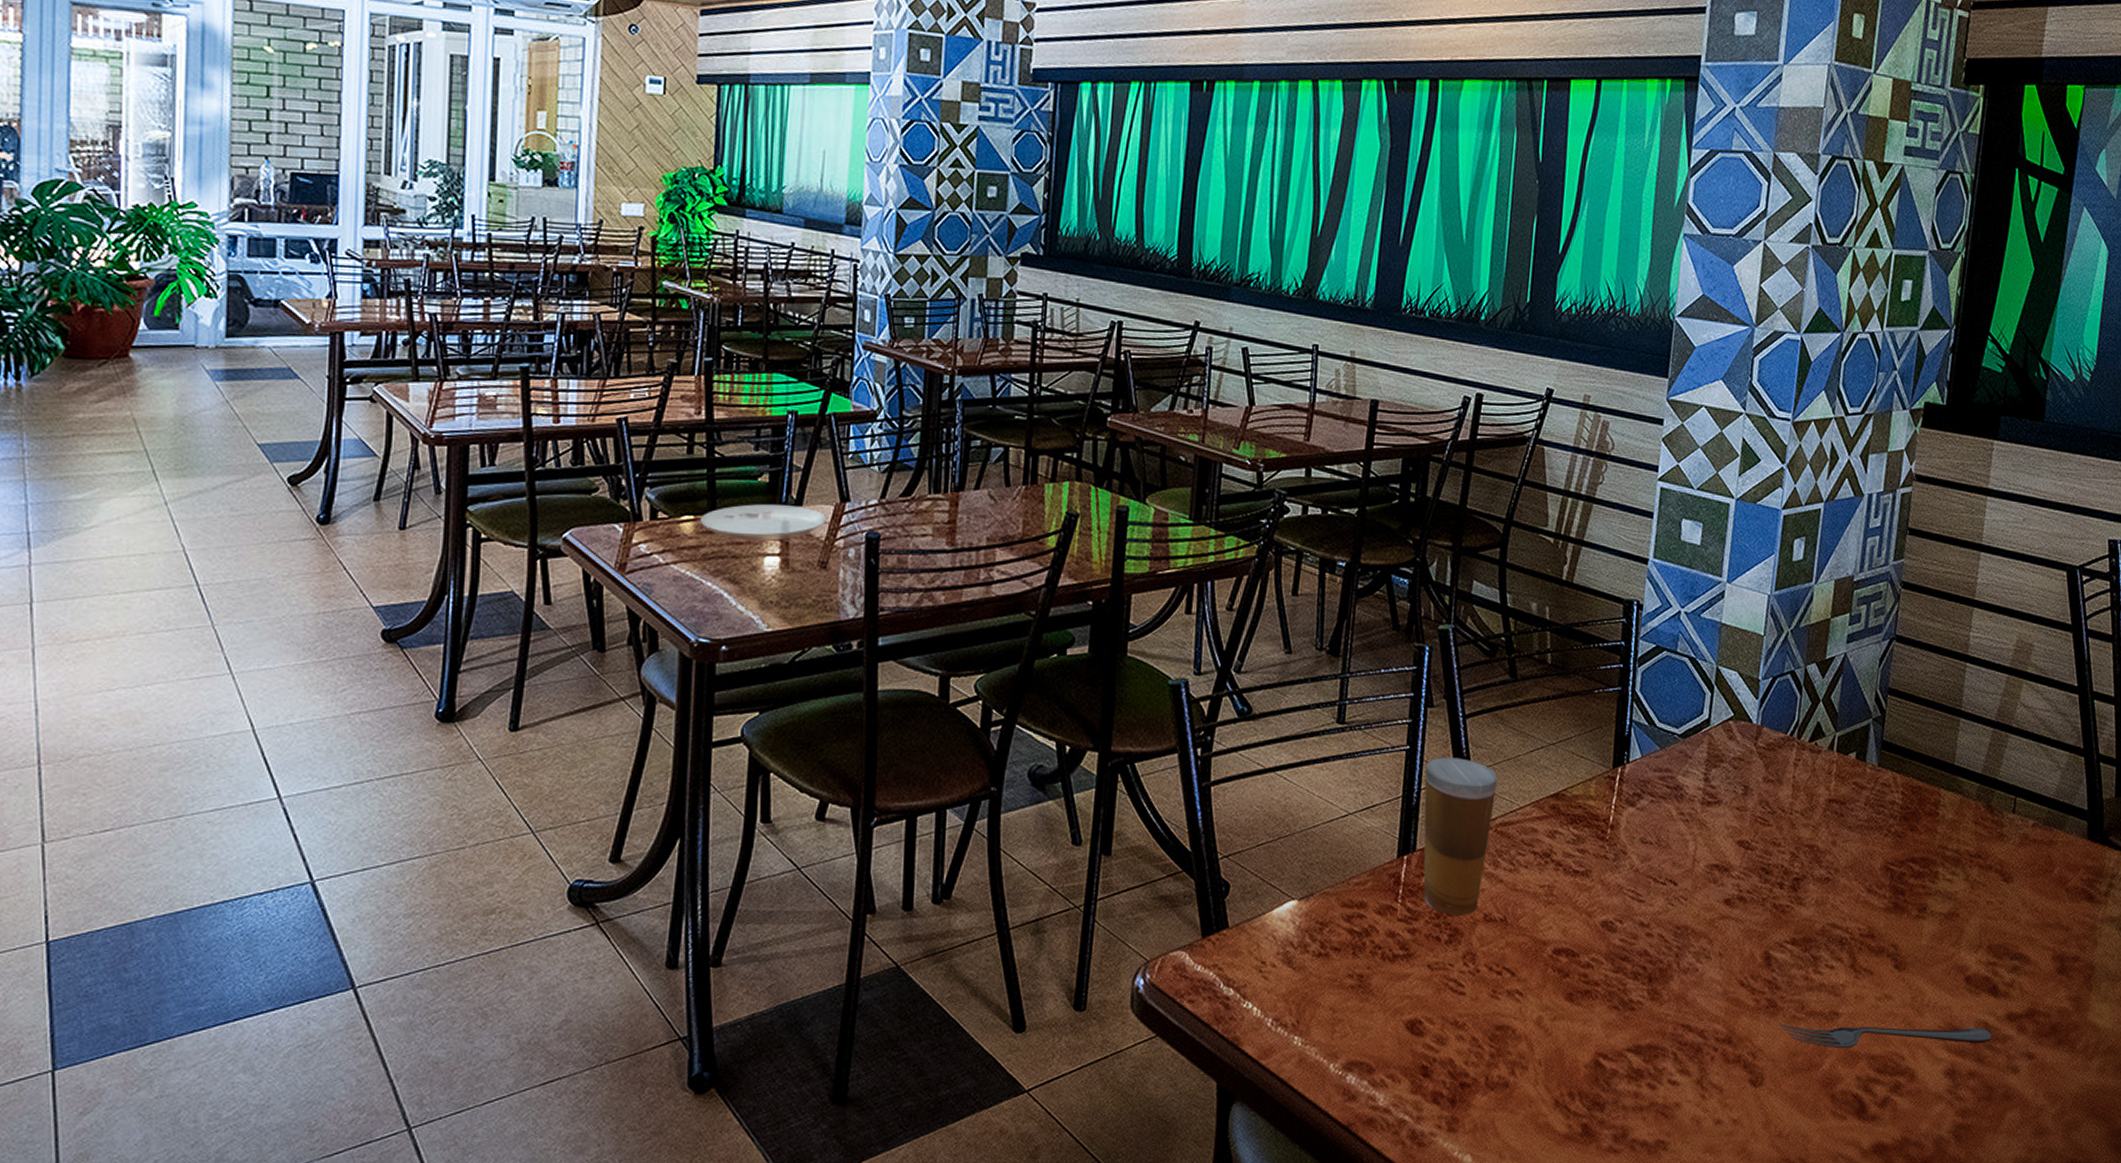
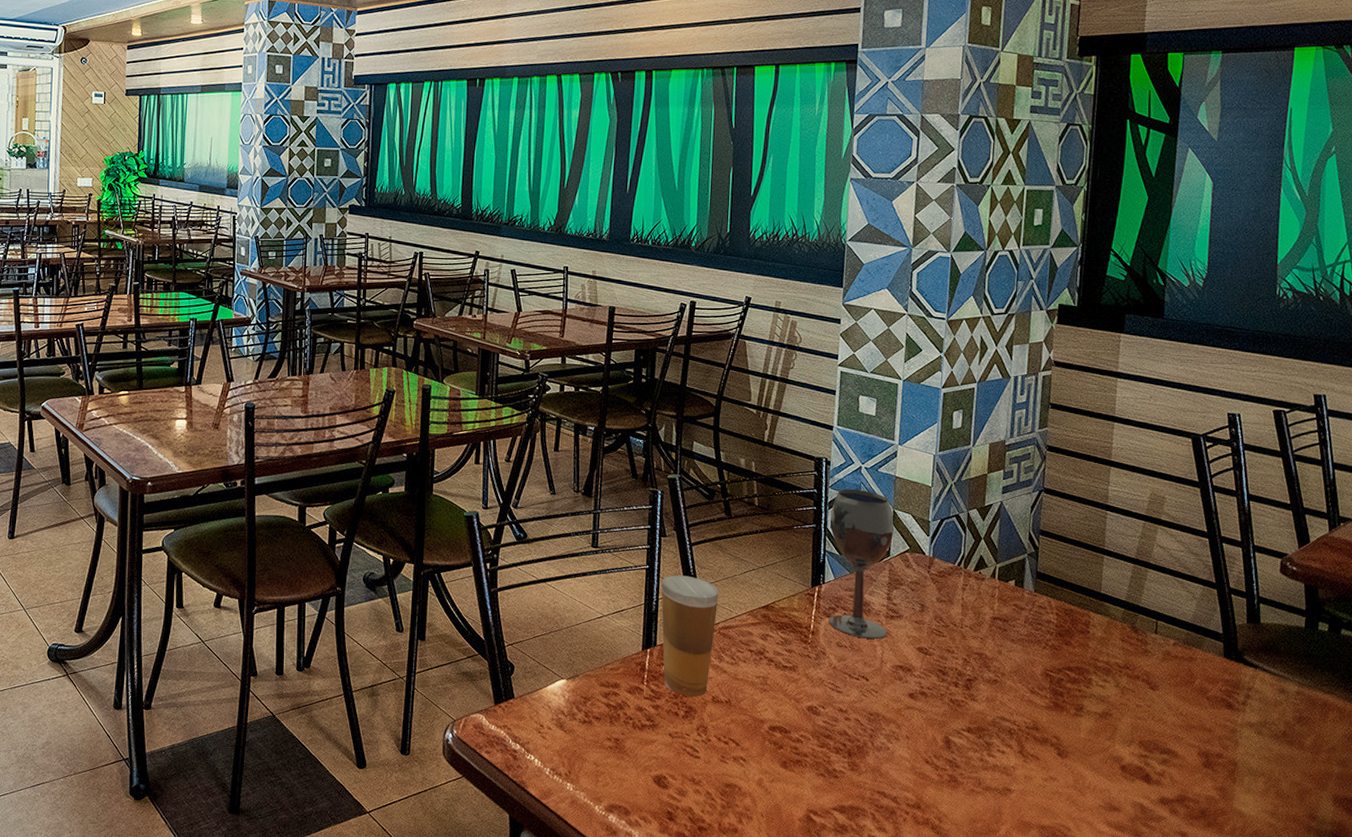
plate: present [699,504,826,541] -> none [132,383,217,409]
wine glass: none [1632,640,1717,832] -> present [828,488,895,639]
fork: present [1778,1023,1993,1049] -> none [959,794,1148,821]

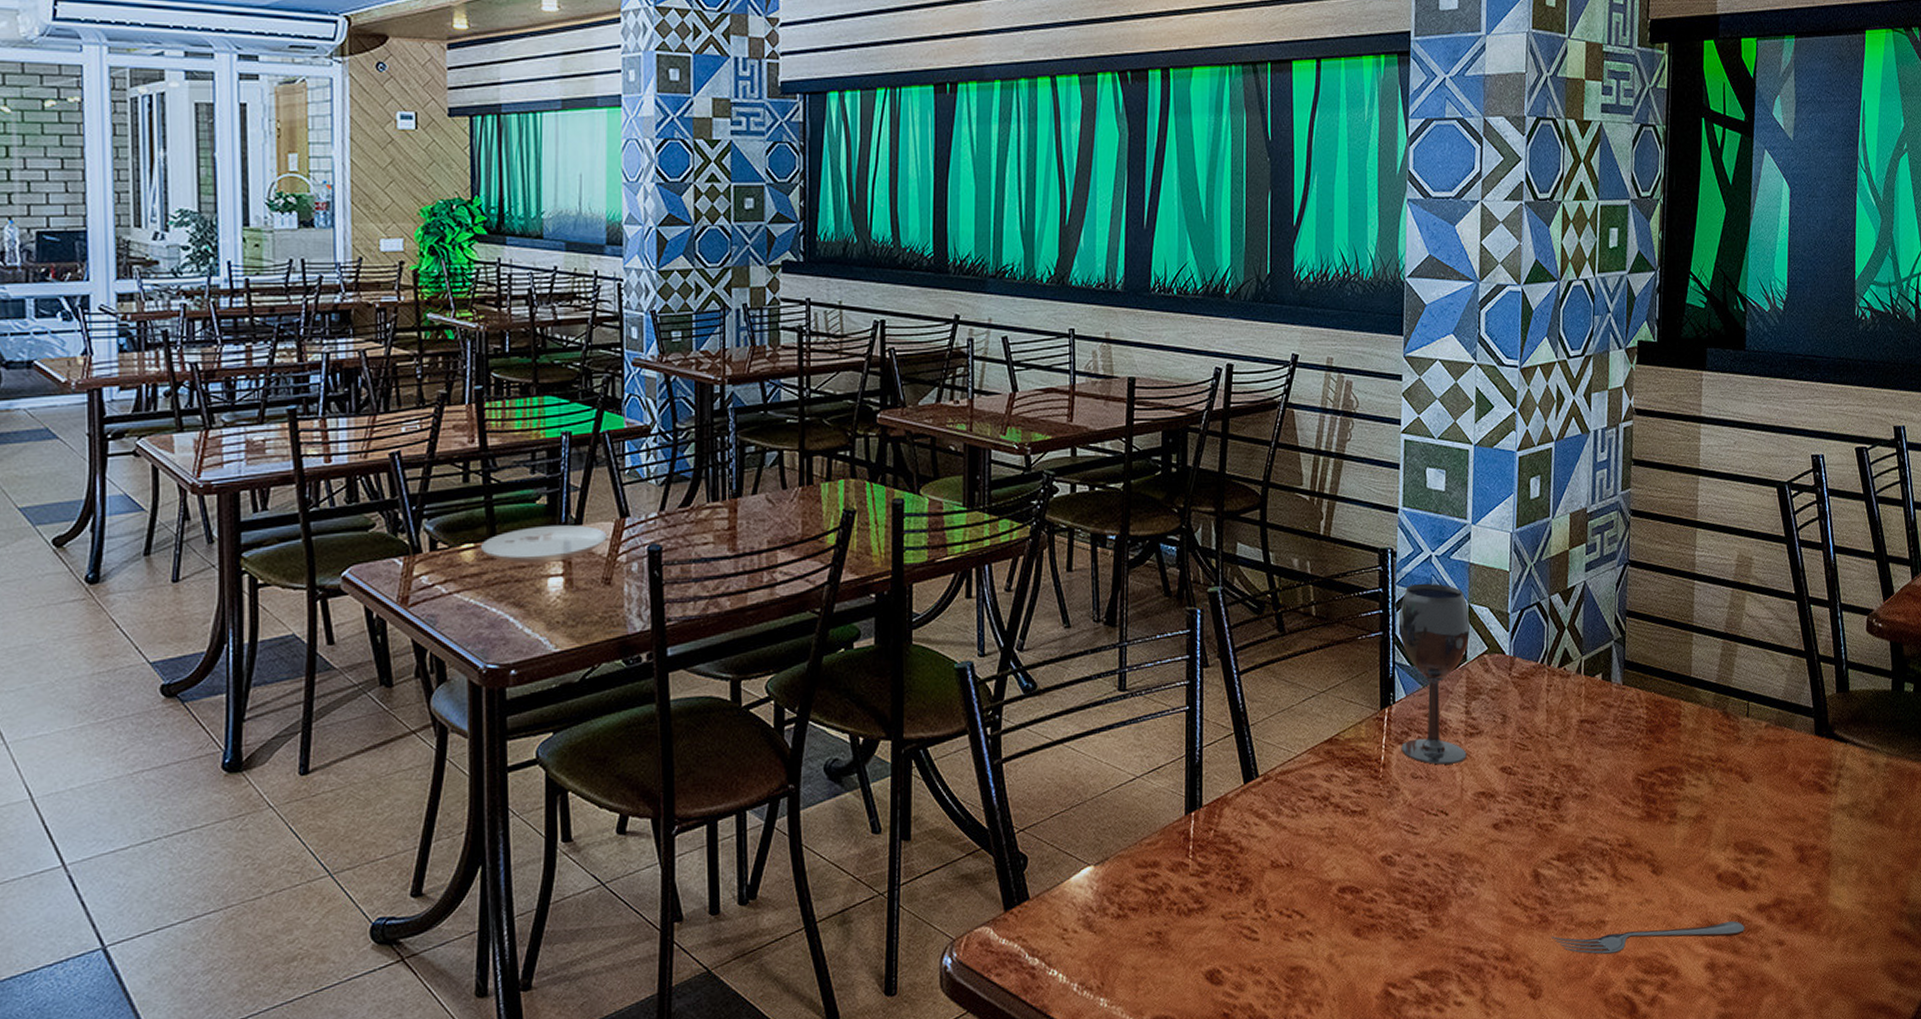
plate: none [132,383,217,409] -> present [480,525,607,564]
beverage cup: present [661,575,718,697] -> none [1205,713,1273,866]
fork: none [959,794,1148,821] -> present [1551,920,1745,955]

